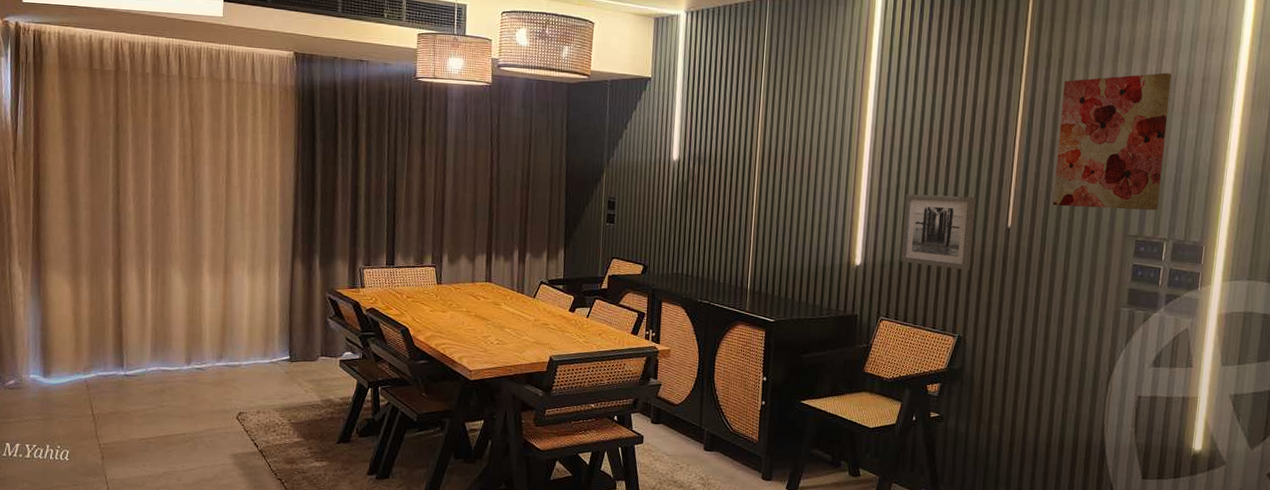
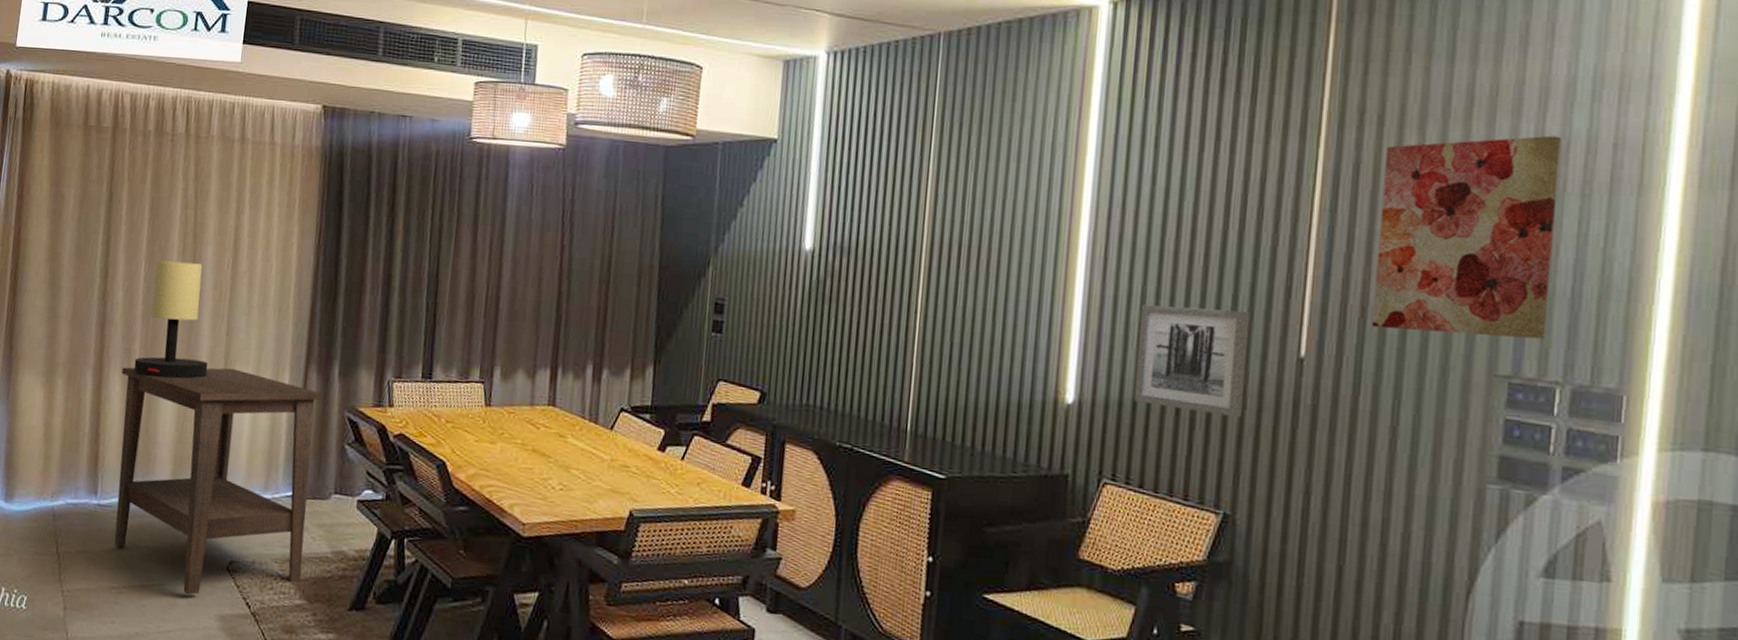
side table: none [137,263,306,441] -> present [114,367,322,595]
table lamp: none [147,178,211,273] -> present [133,260,209,379]

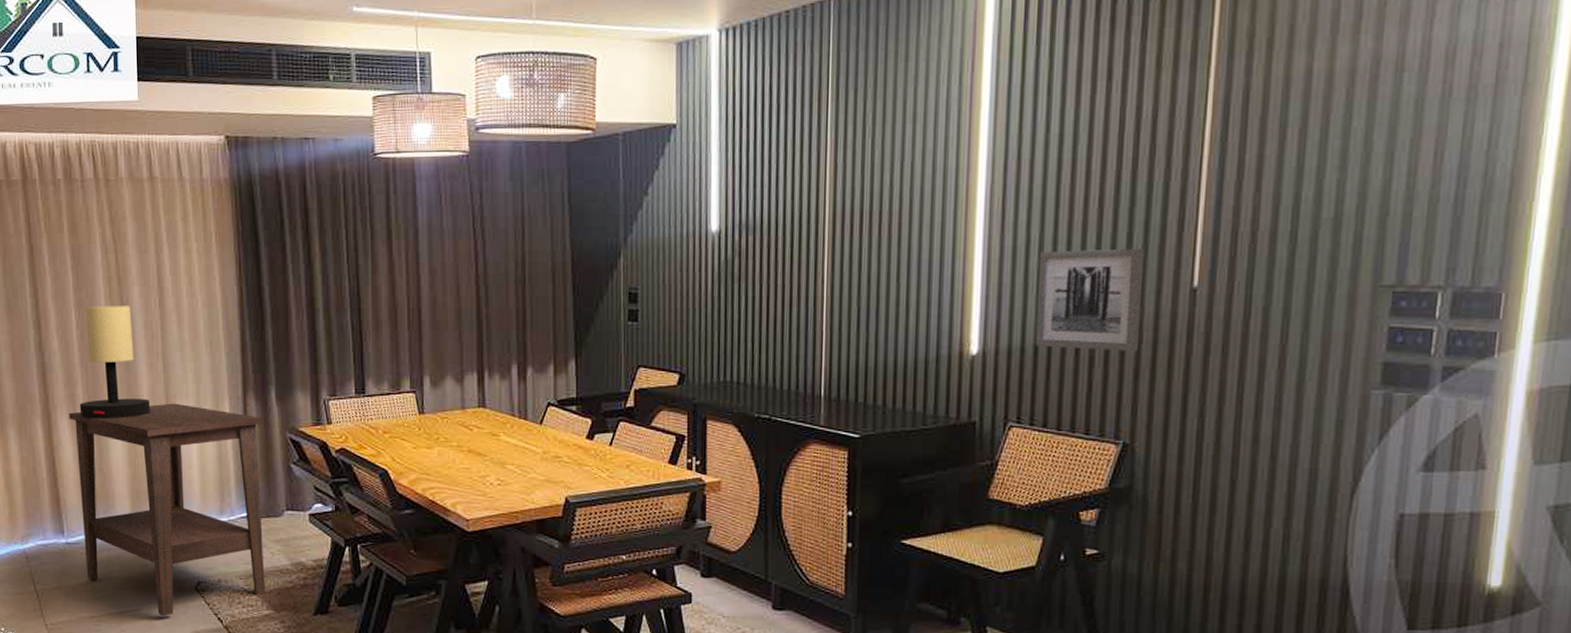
wall art: present [1371,135,1561,340] -> none [1261,41,1448,251]

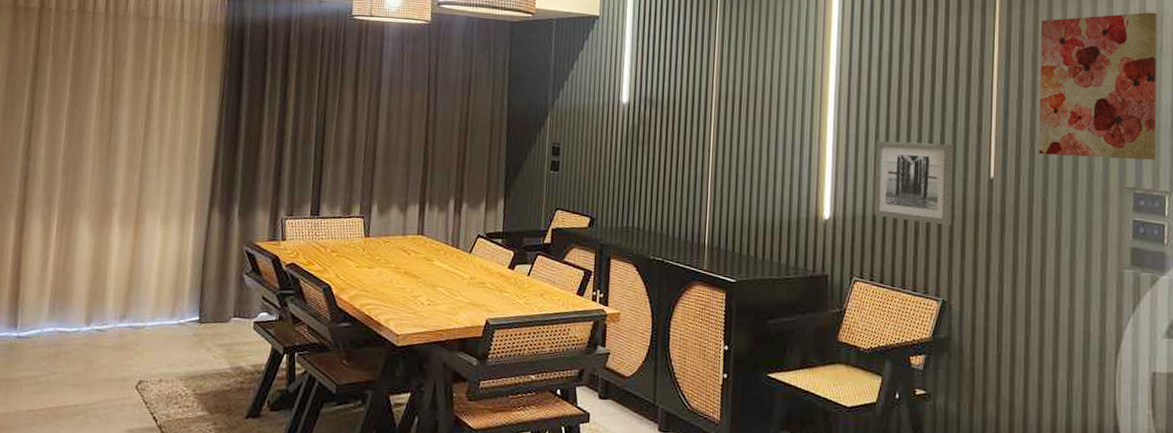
side table: present [69,403,265,617] -> none [31,211,223,414]
table lamp: present [79,306,151,419] -> none [53,120,122,223]
wall art: none [1261,41,1448,251] -> present [1038,12,1157,161]

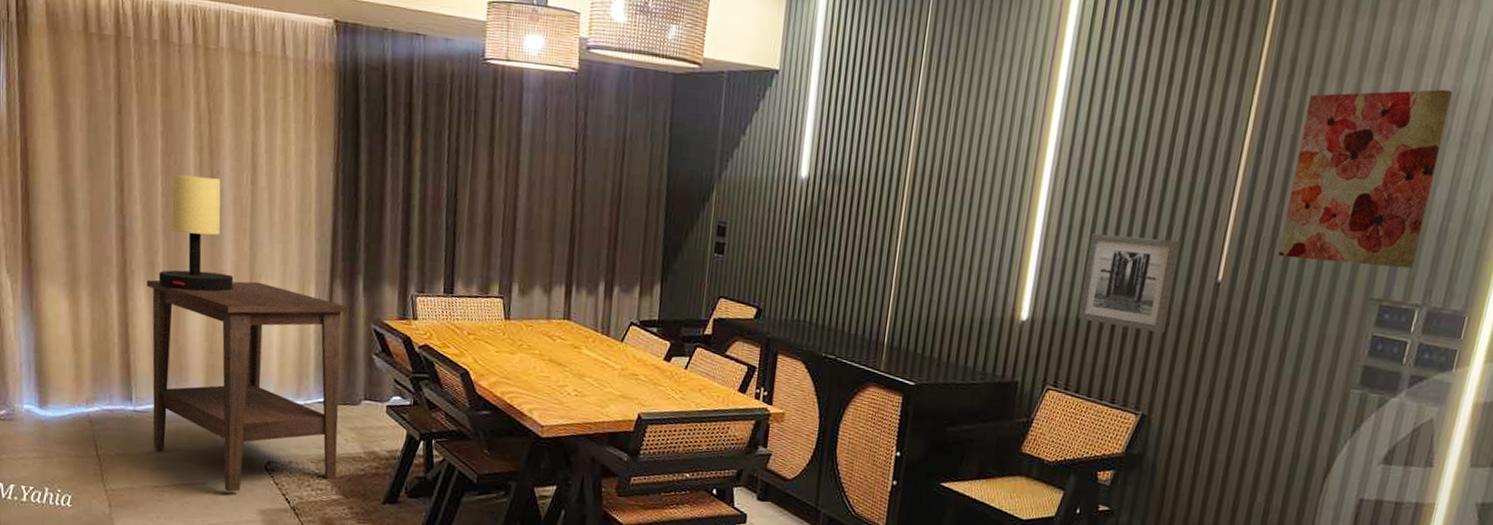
side table: none [31,211,223,414] -> present [146,279,347,493]
table lamp: none [53,120,122,223] -> present [158,174,234,292]

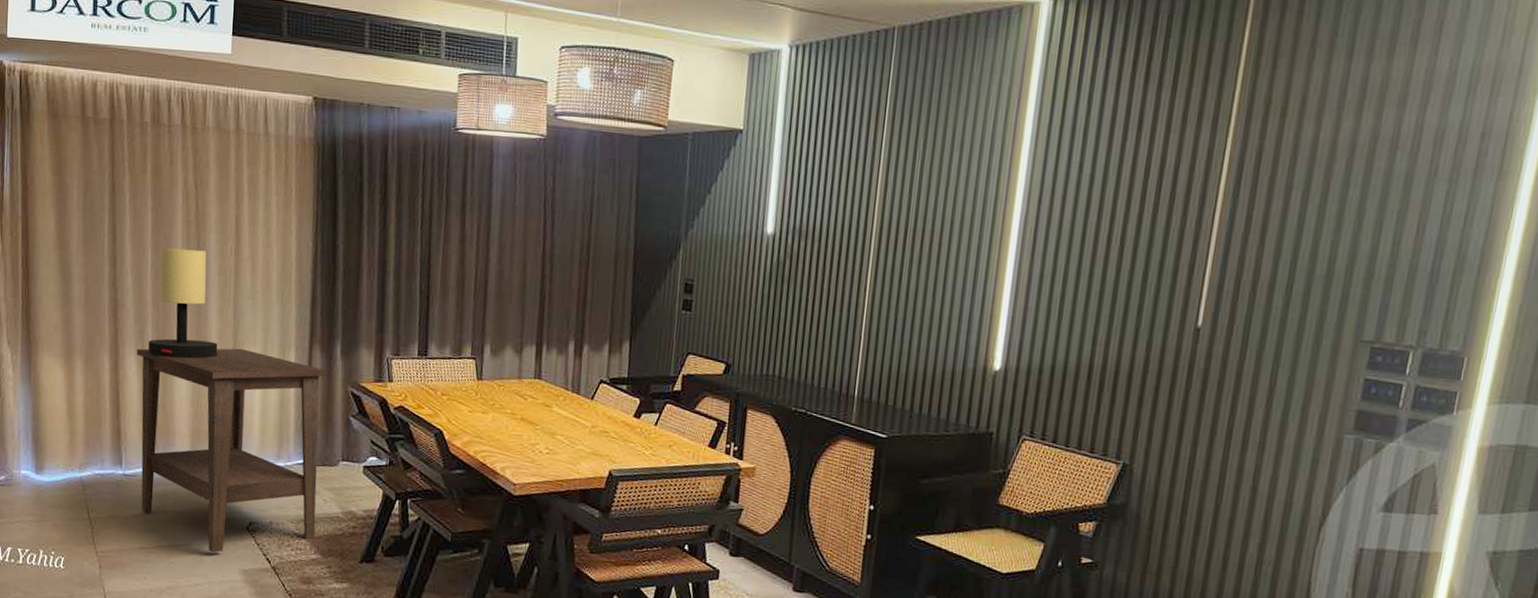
wall art: present [1077,233,1182,333] -> none [1052,281,1158,381]
wall art: present [1278,89,1452,269] -> none [1260,125,1438,310]

